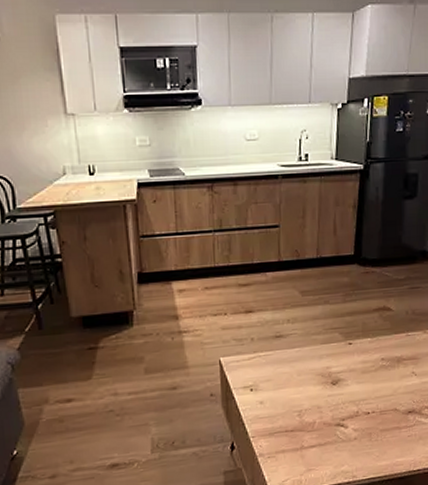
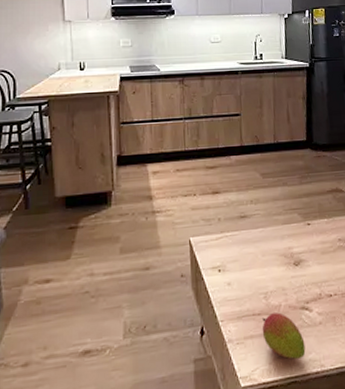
fruit: none [294,429,338,472] -> present [262,312,306,360]

